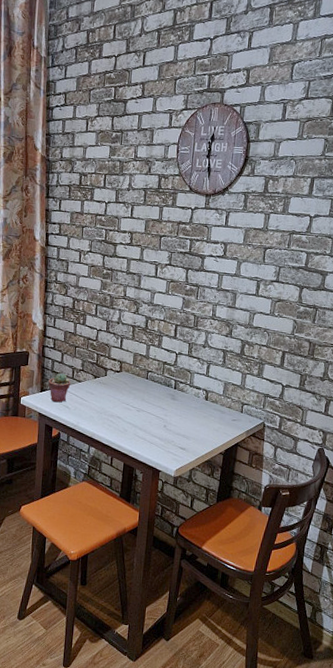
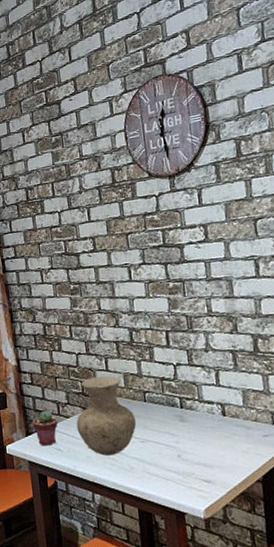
vase: none [86,352,137,418] -> present [76,375,137,456]

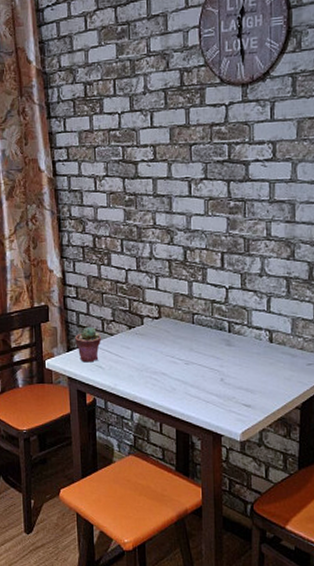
vase: present [76,375,137,456] -> none [120,294,183,375]

